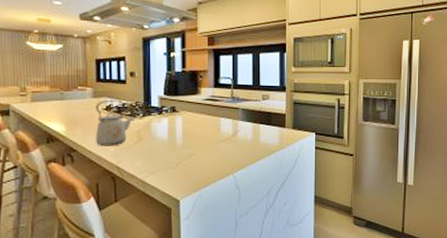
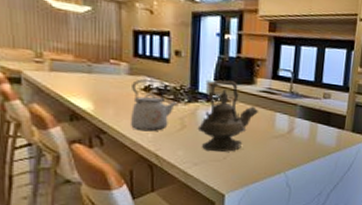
teapot: none [152,93,204,159] -> present [197,79,258,152]

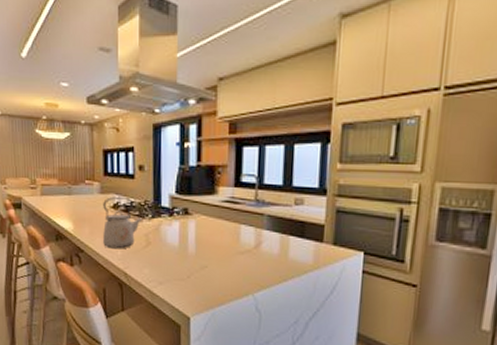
teapot: present [197,79,258,152] -> none [161,191,221,270]

